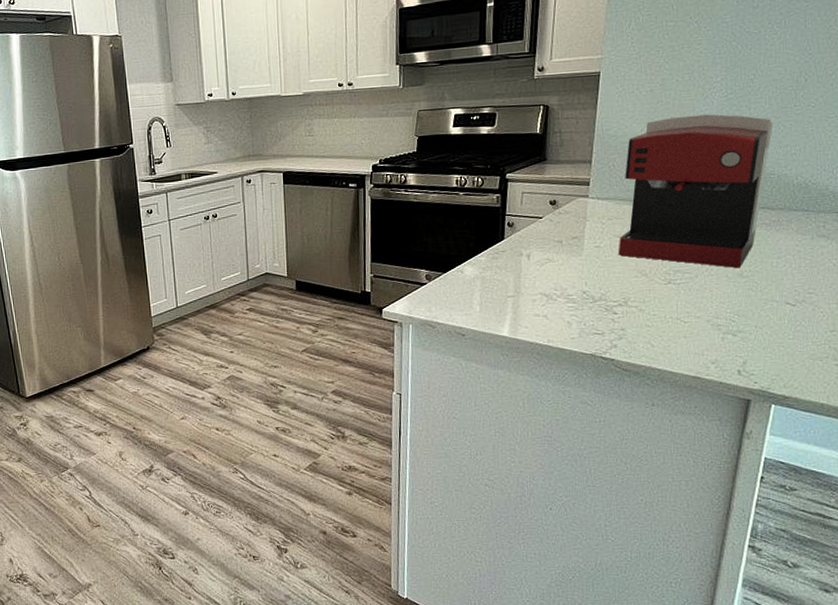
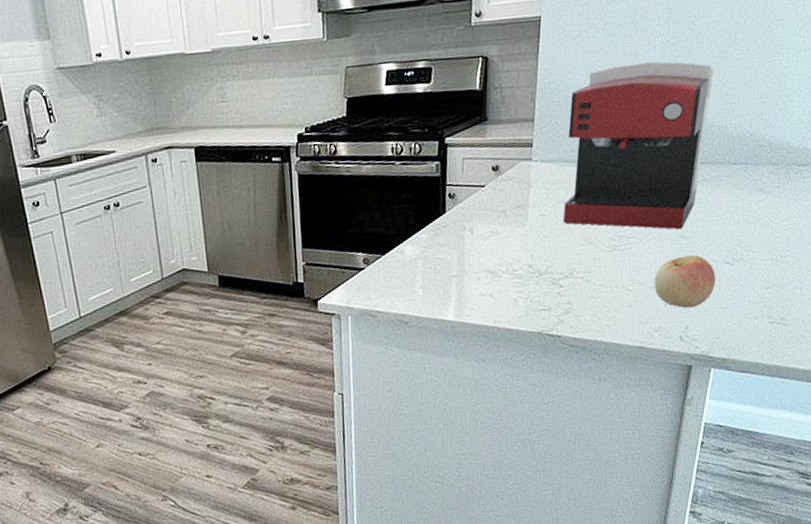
apple: none [710,293,776,344] -> present [654,254,716,308]

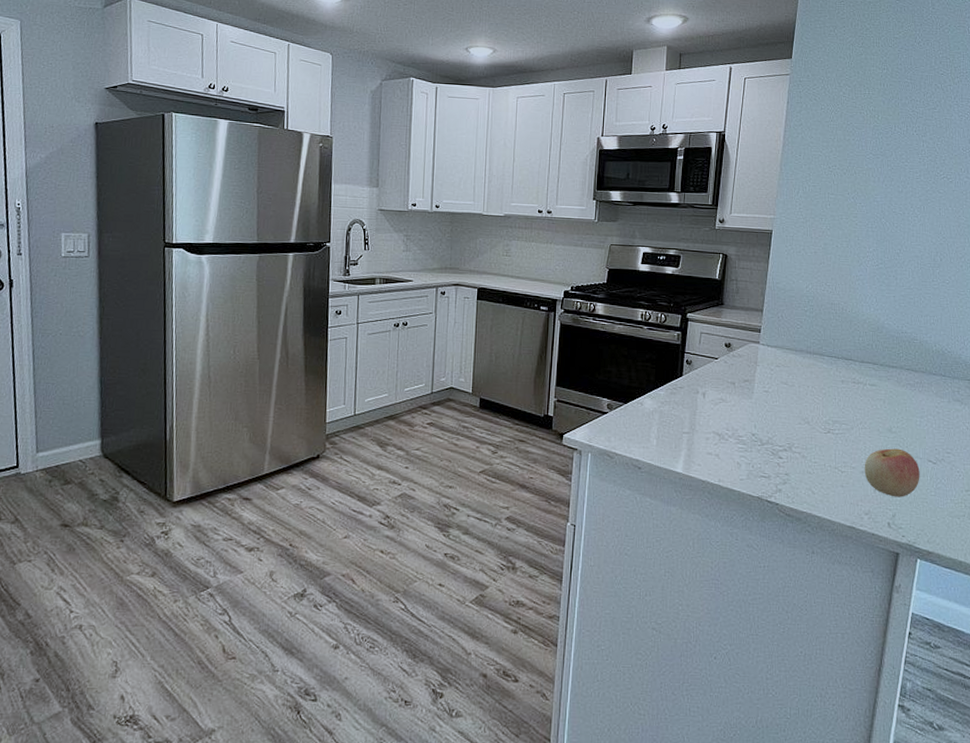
coffee maker: present [563,61,713,230] -> none [784,278,915,424]

